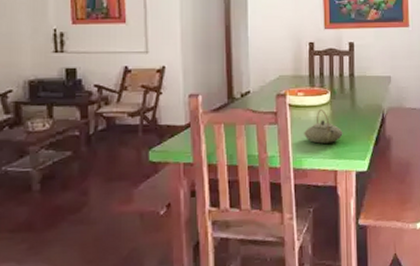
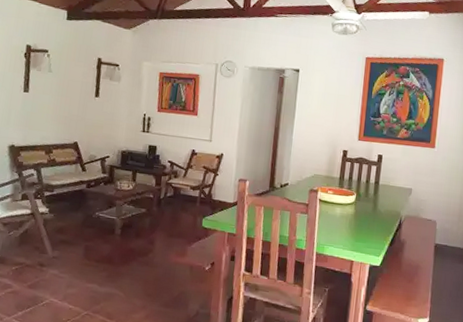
teapot: present [304,109,343,144] -> none [329,207,363,237]

